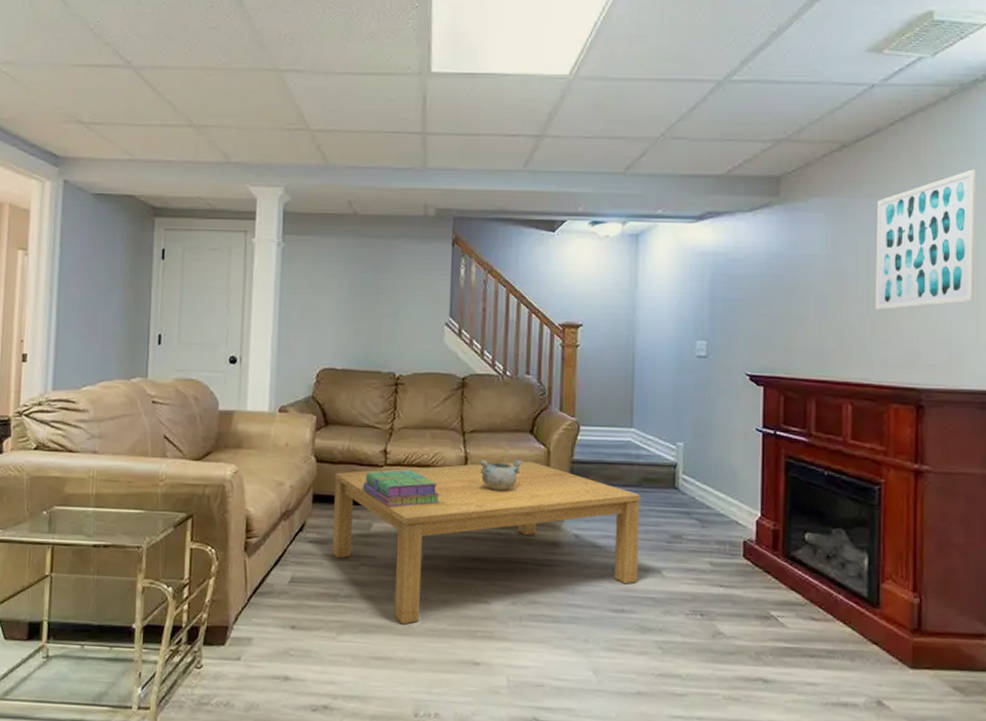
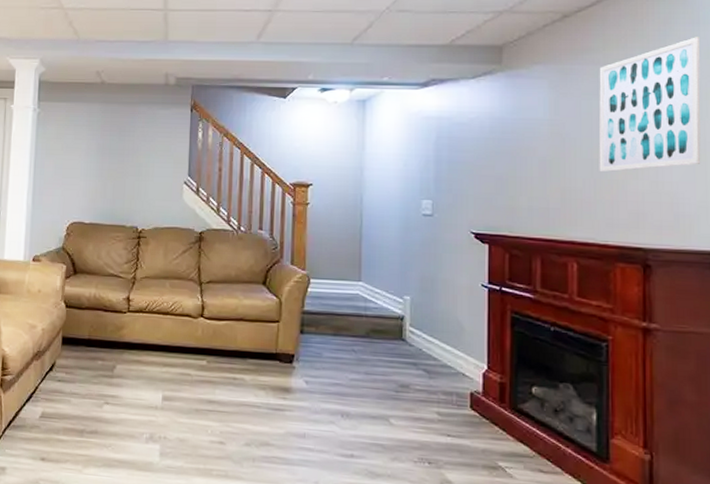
coffee table: present [333,461,641,625] -> none [80,310,369,461]
stack of books: present [362,470,440,507] -> none [107,316,178,351]
decorative bowl: present [479,459,522,490] -> none [215,308,255,338]

